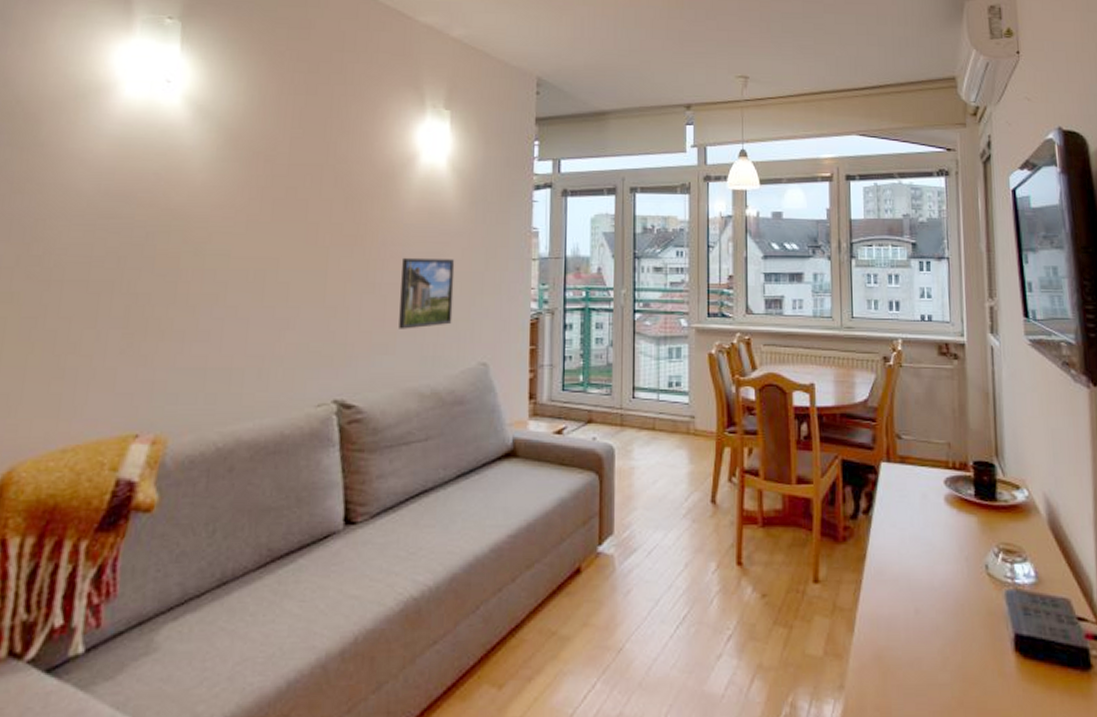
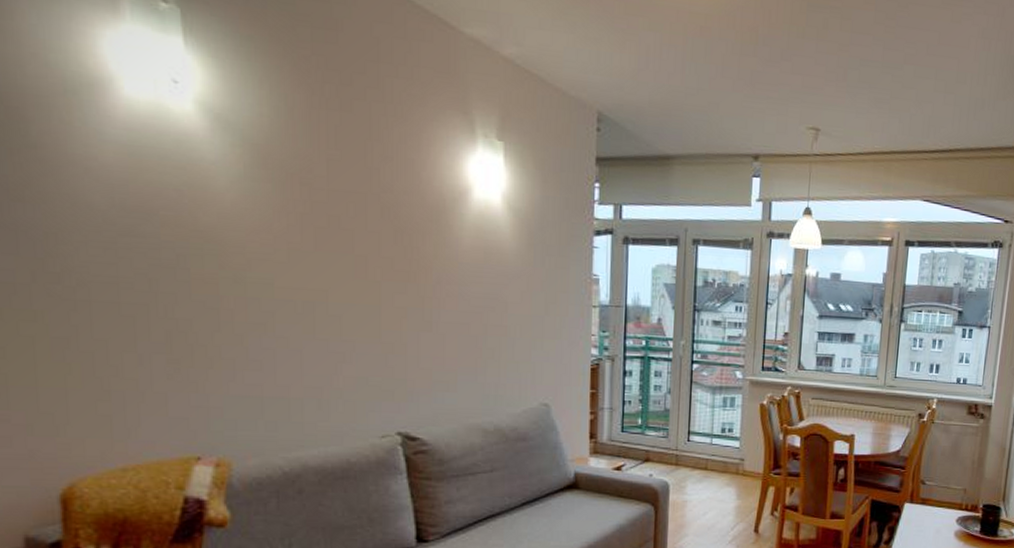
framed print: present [399,257,455,329] -> none [459,297,514,369]

